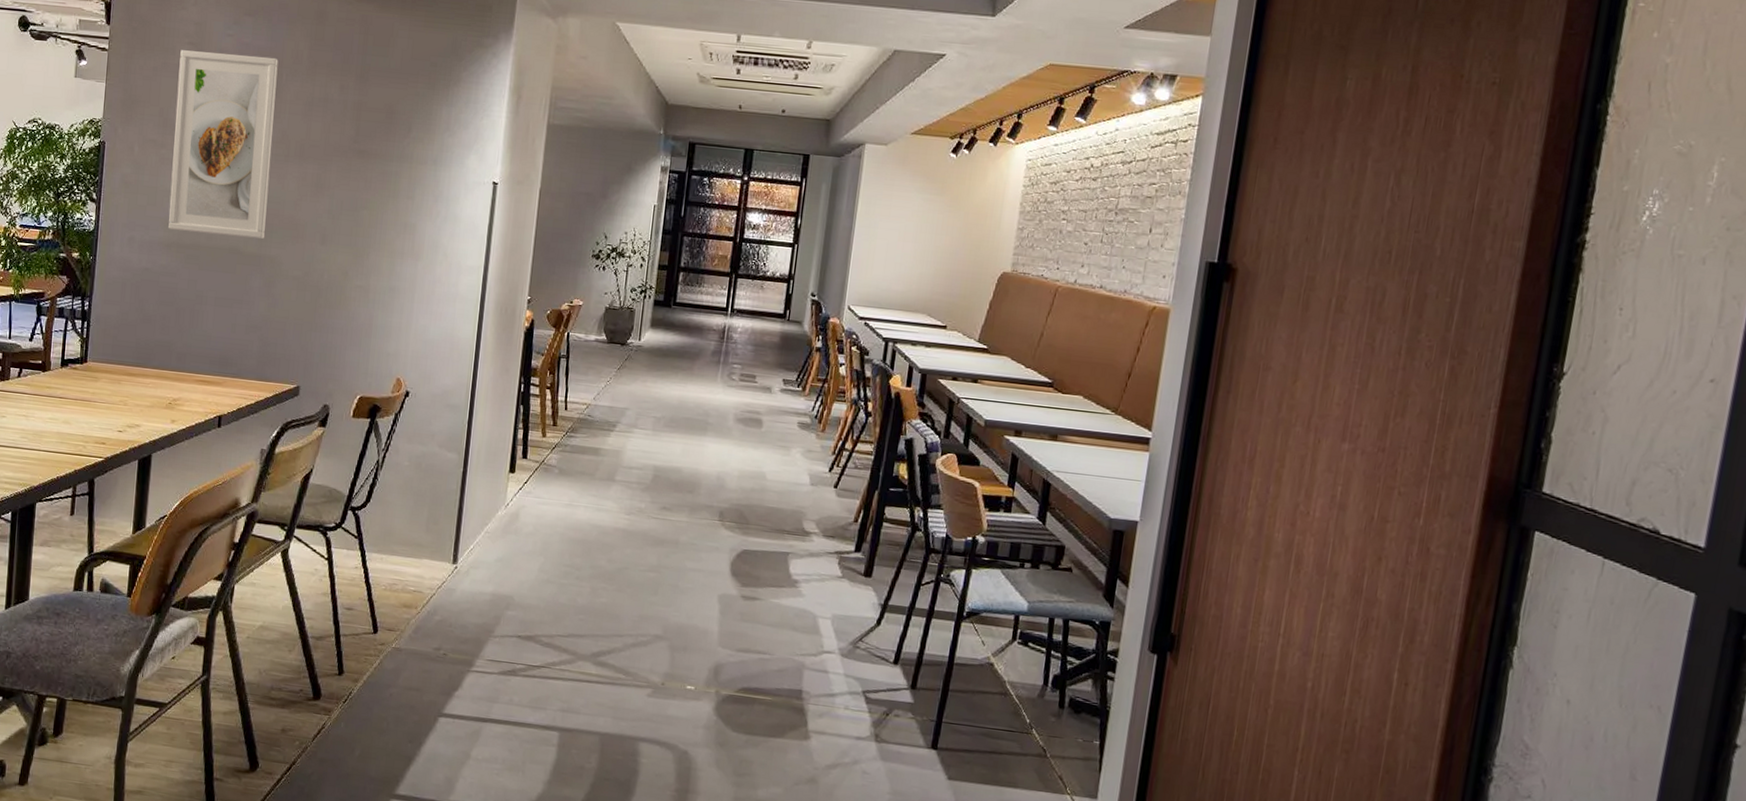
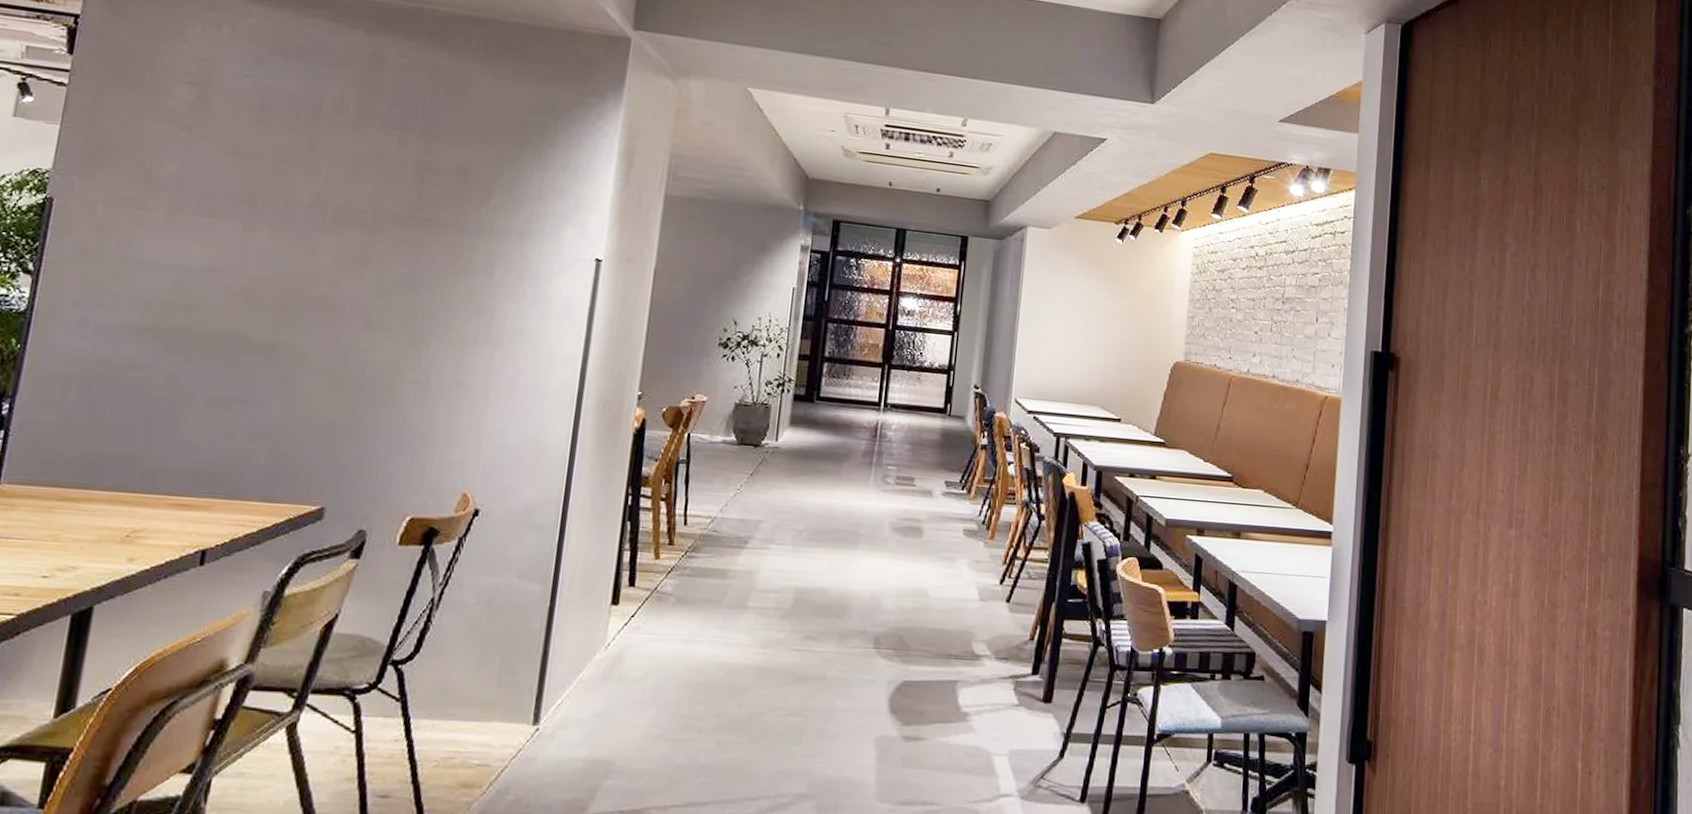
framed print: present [168,50,278,239] -> none [142,90,315,324]

